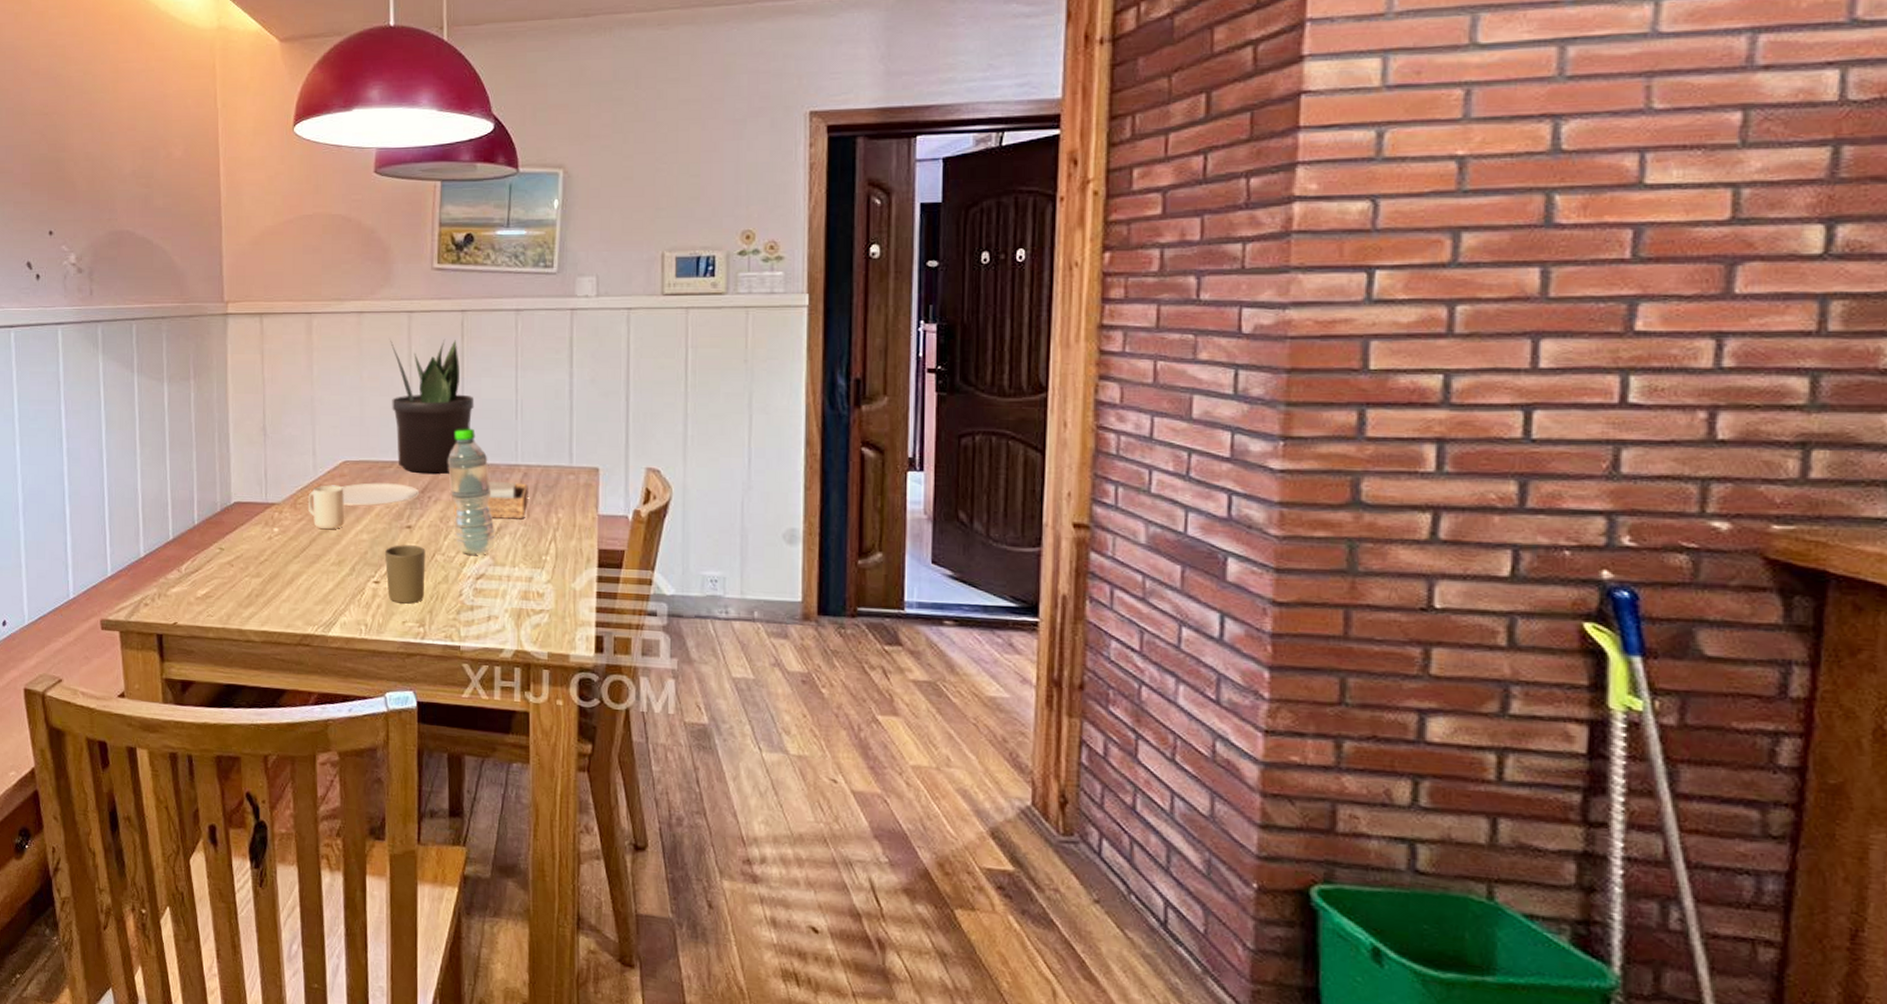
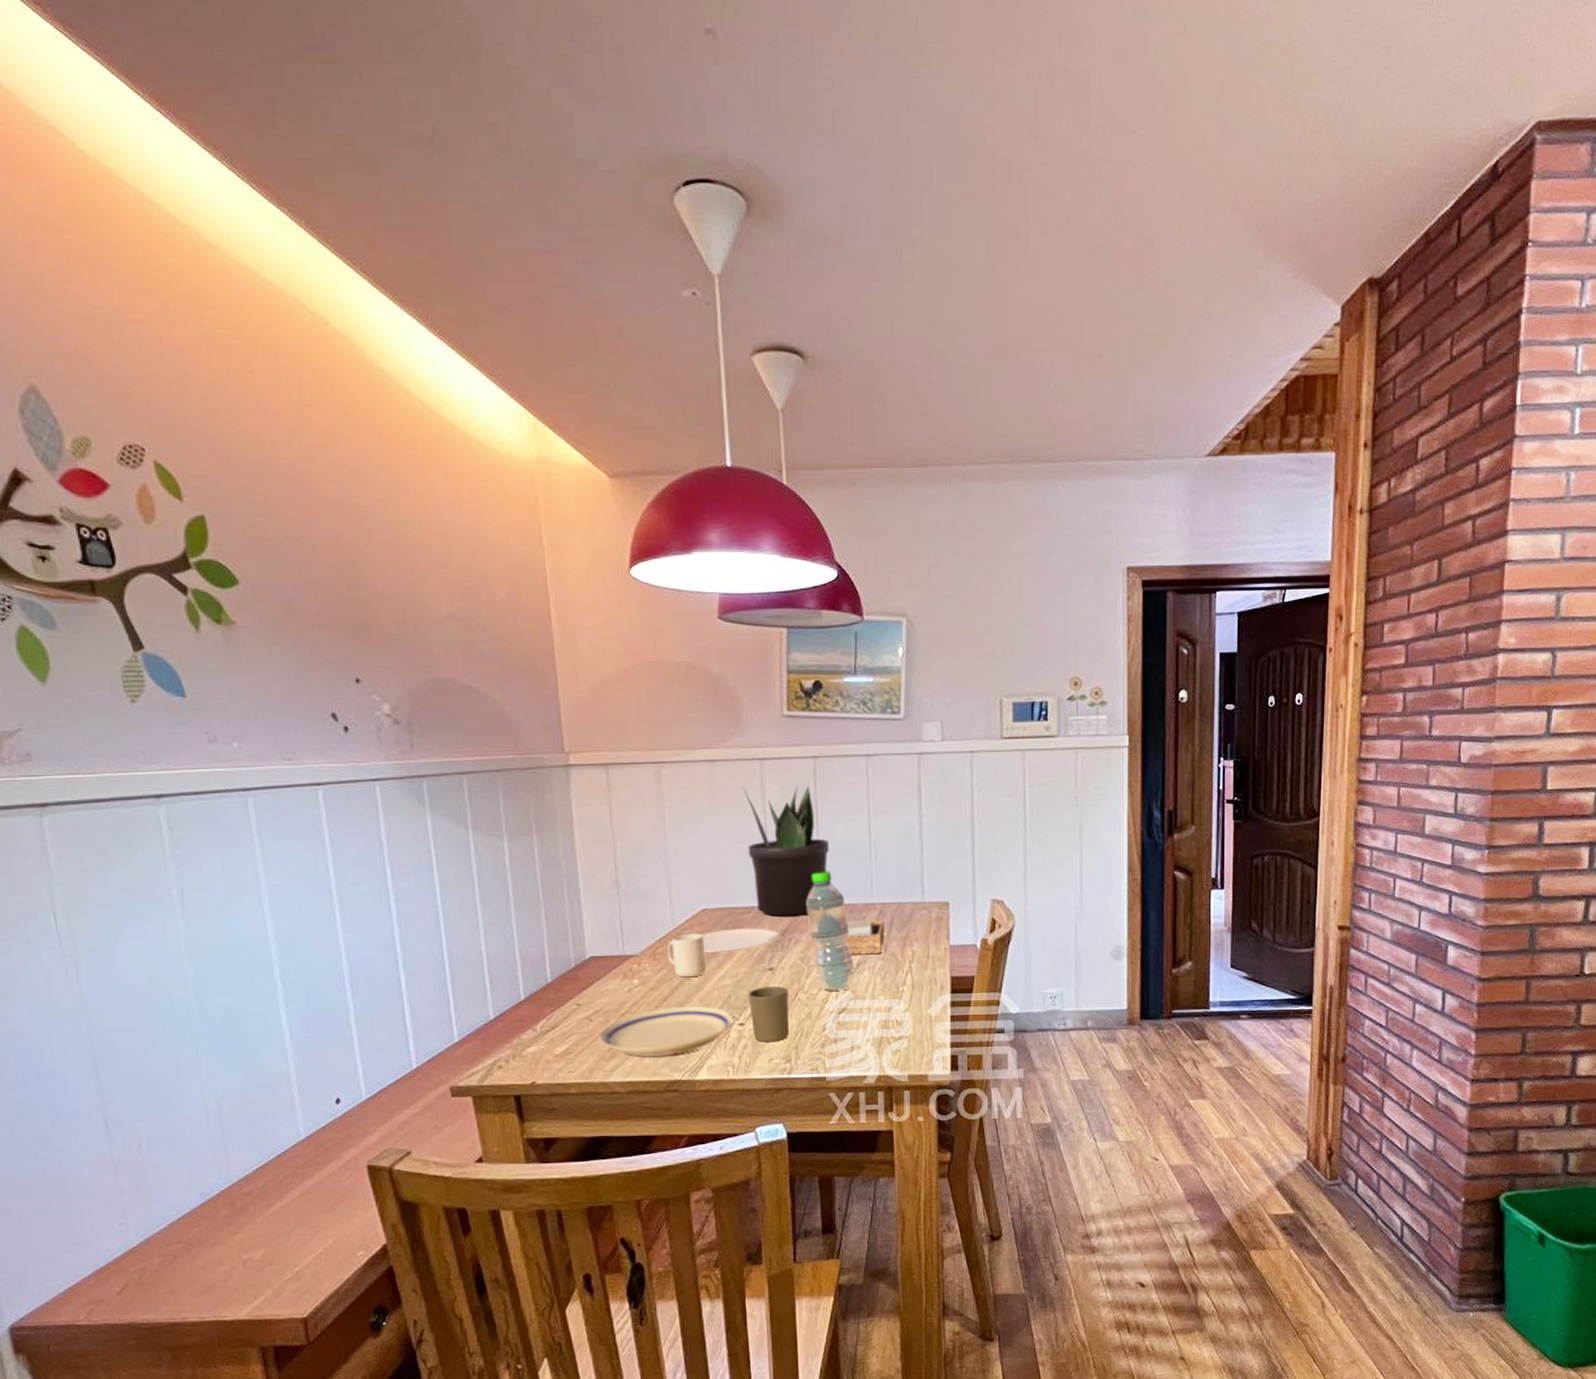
plate: none [238,559,369,609] -> present [599,1006,734,1057]

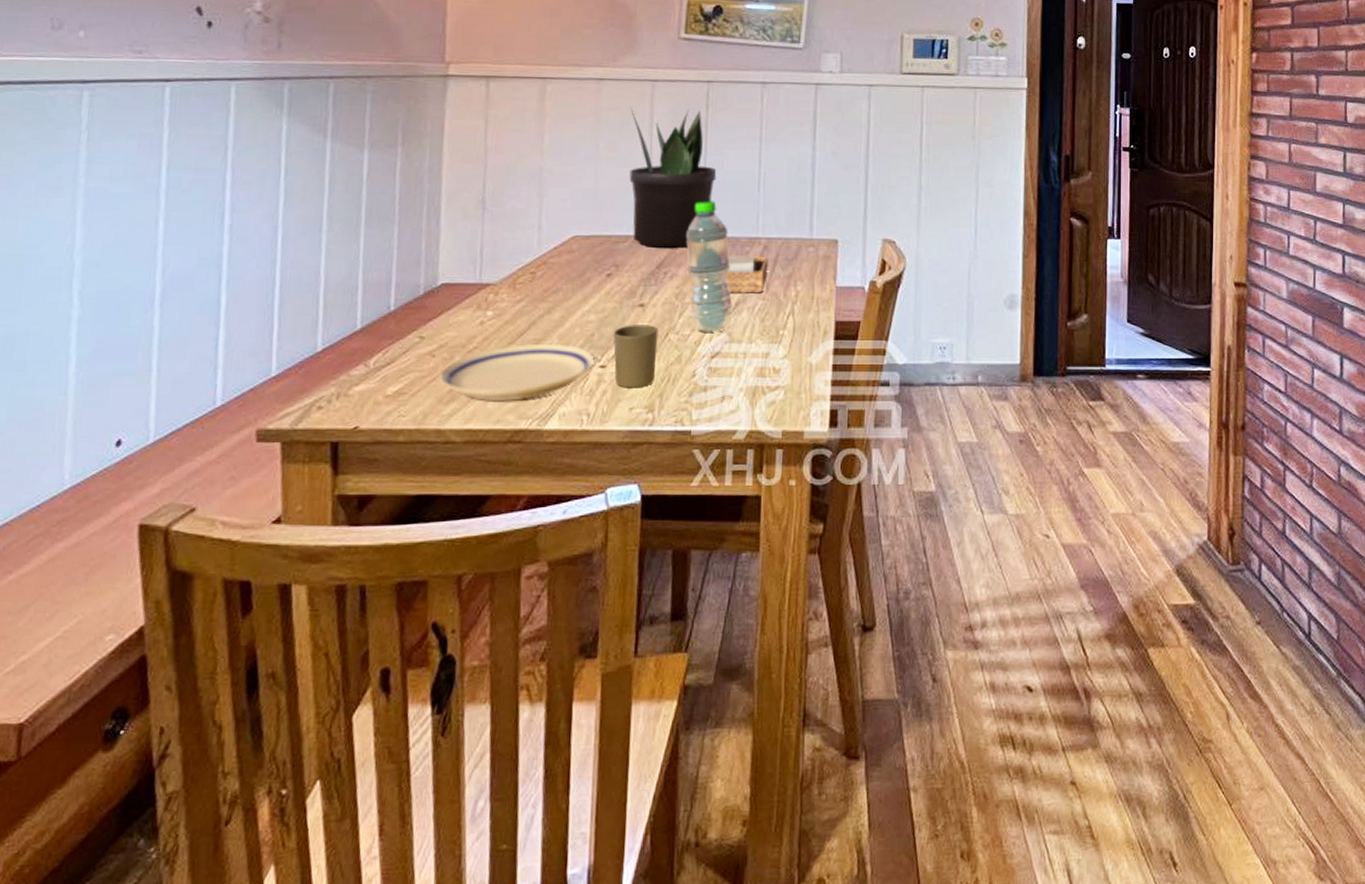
cup: present [667,933,707,978] -> none [529,262,572,311]
plate: present [701,928,780,954] -> none [569,259,655,286]

